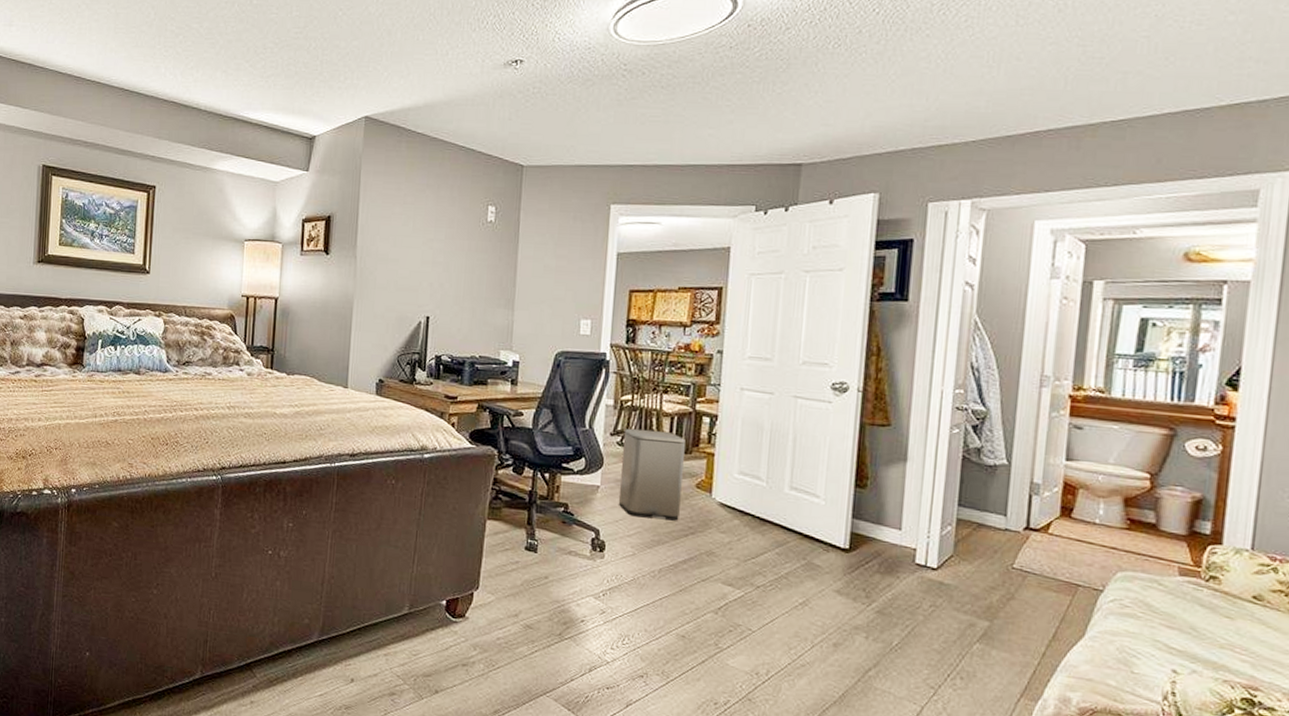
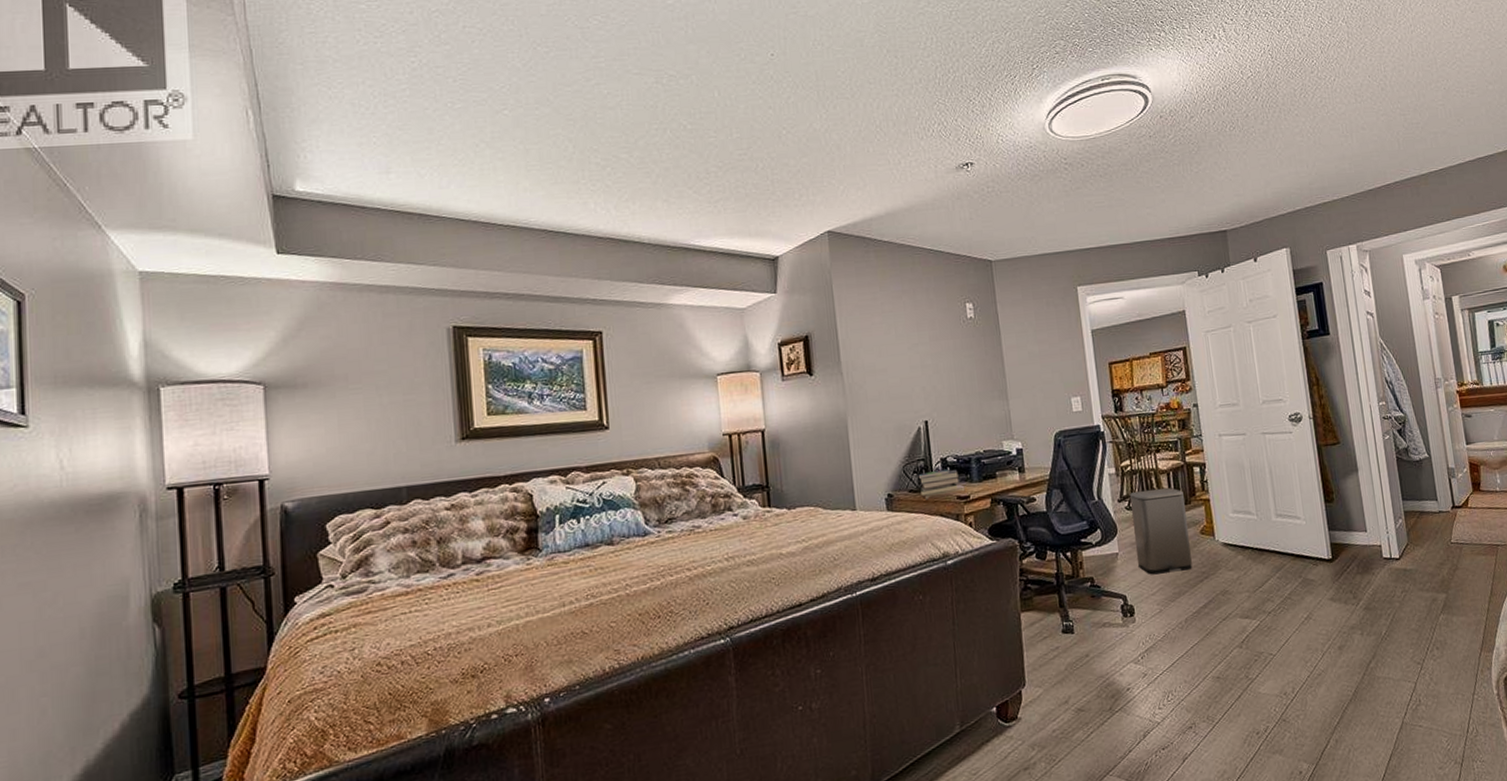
books: none [410,366,454,393] -> present [918,468,966,500]

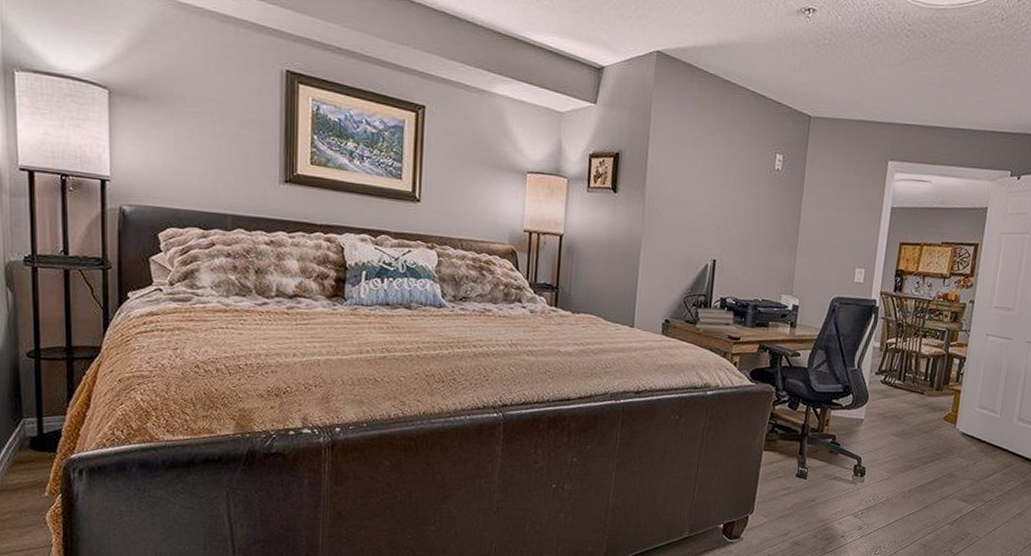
pedal bin: present [1129,487,1192,575] -> none [879,368,938,449]

